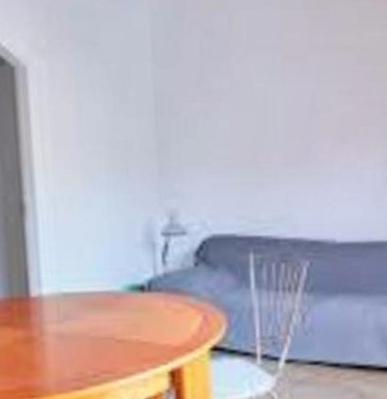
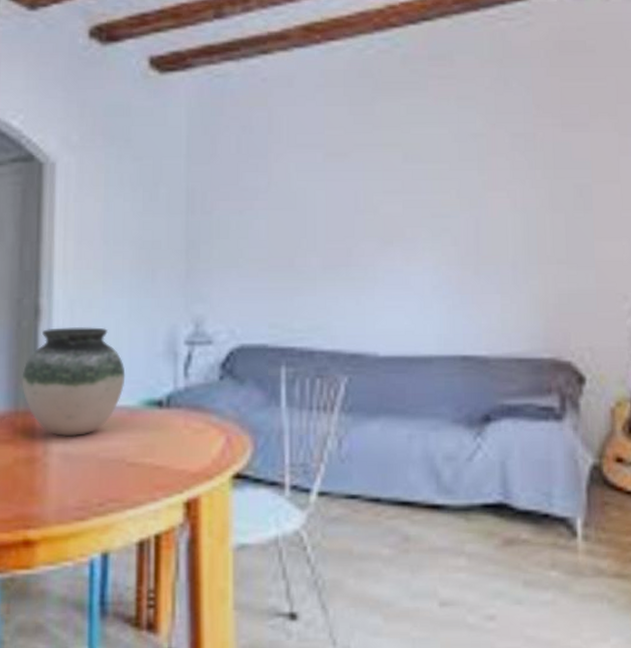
vase: none [13,221,109,319] -> present [21,327,126,437]

